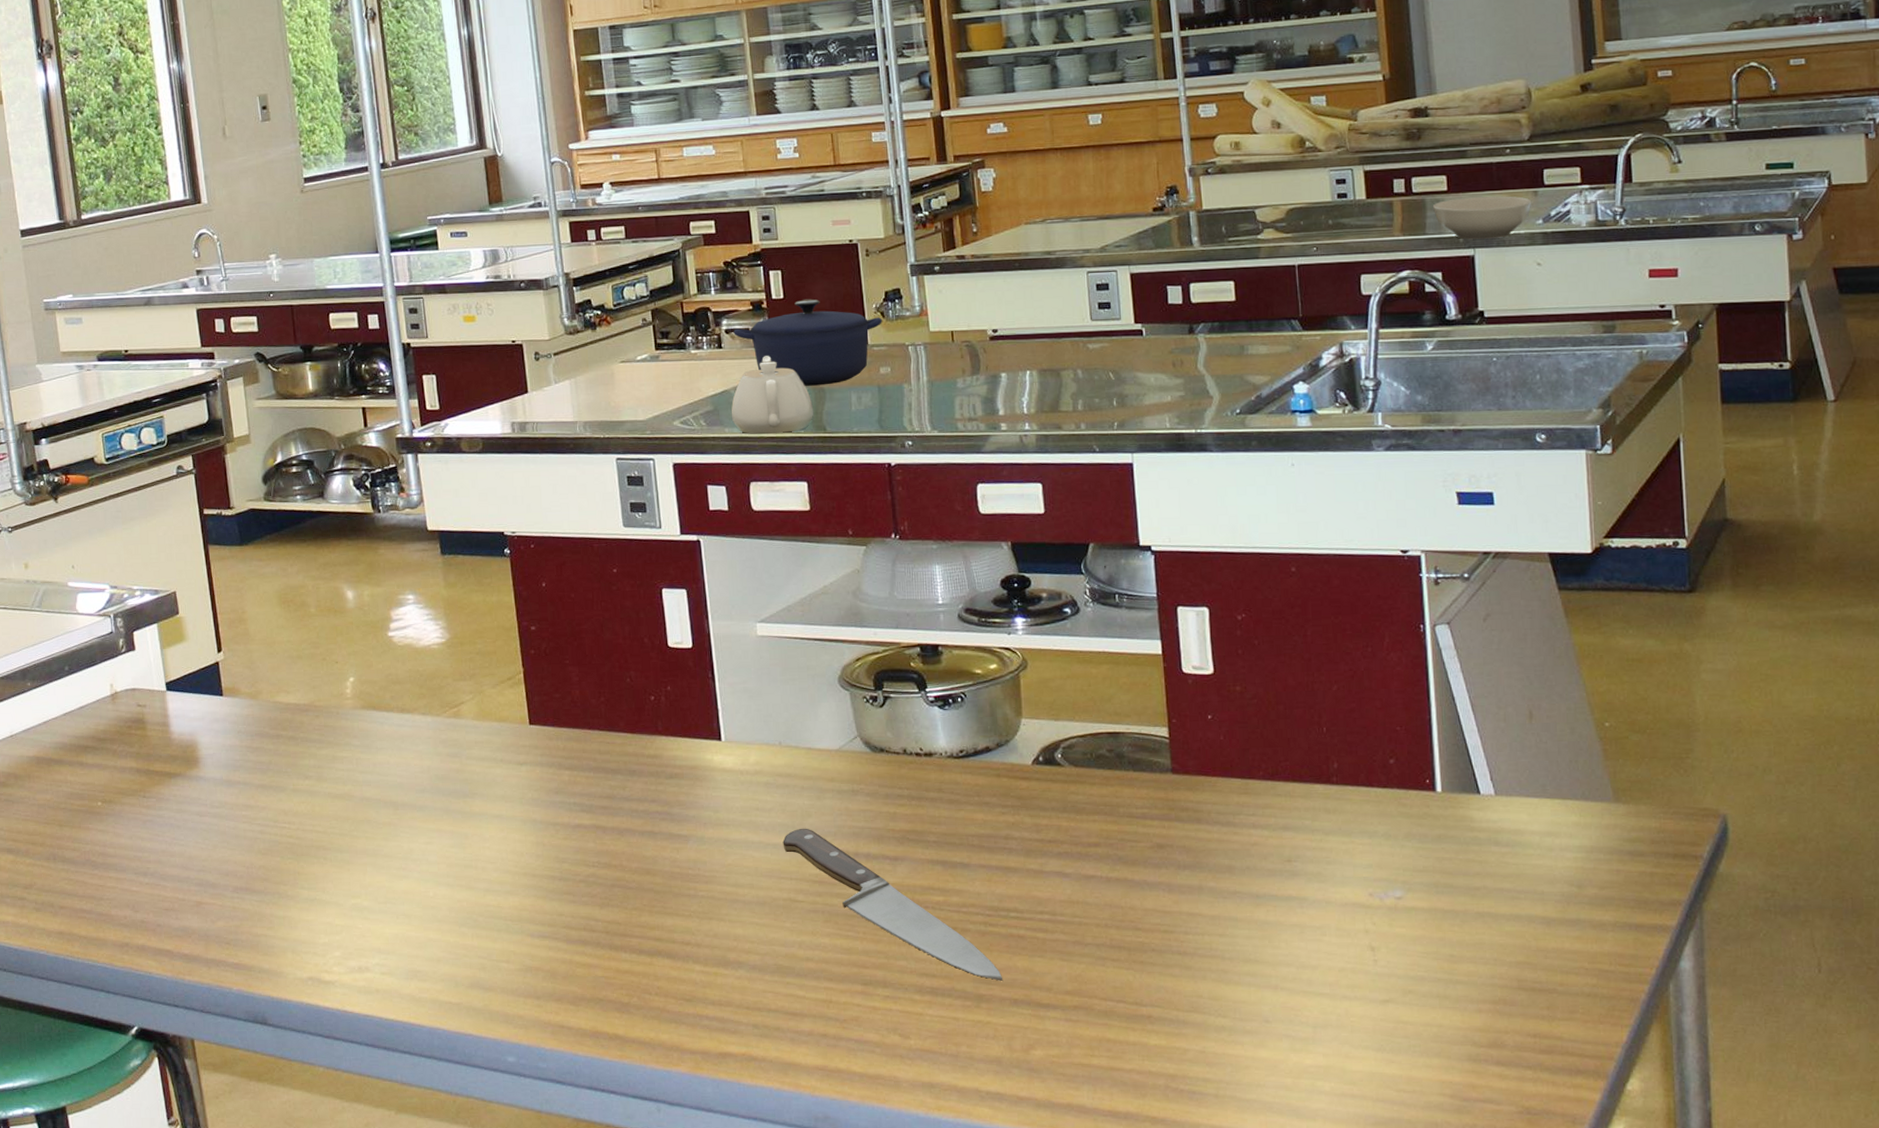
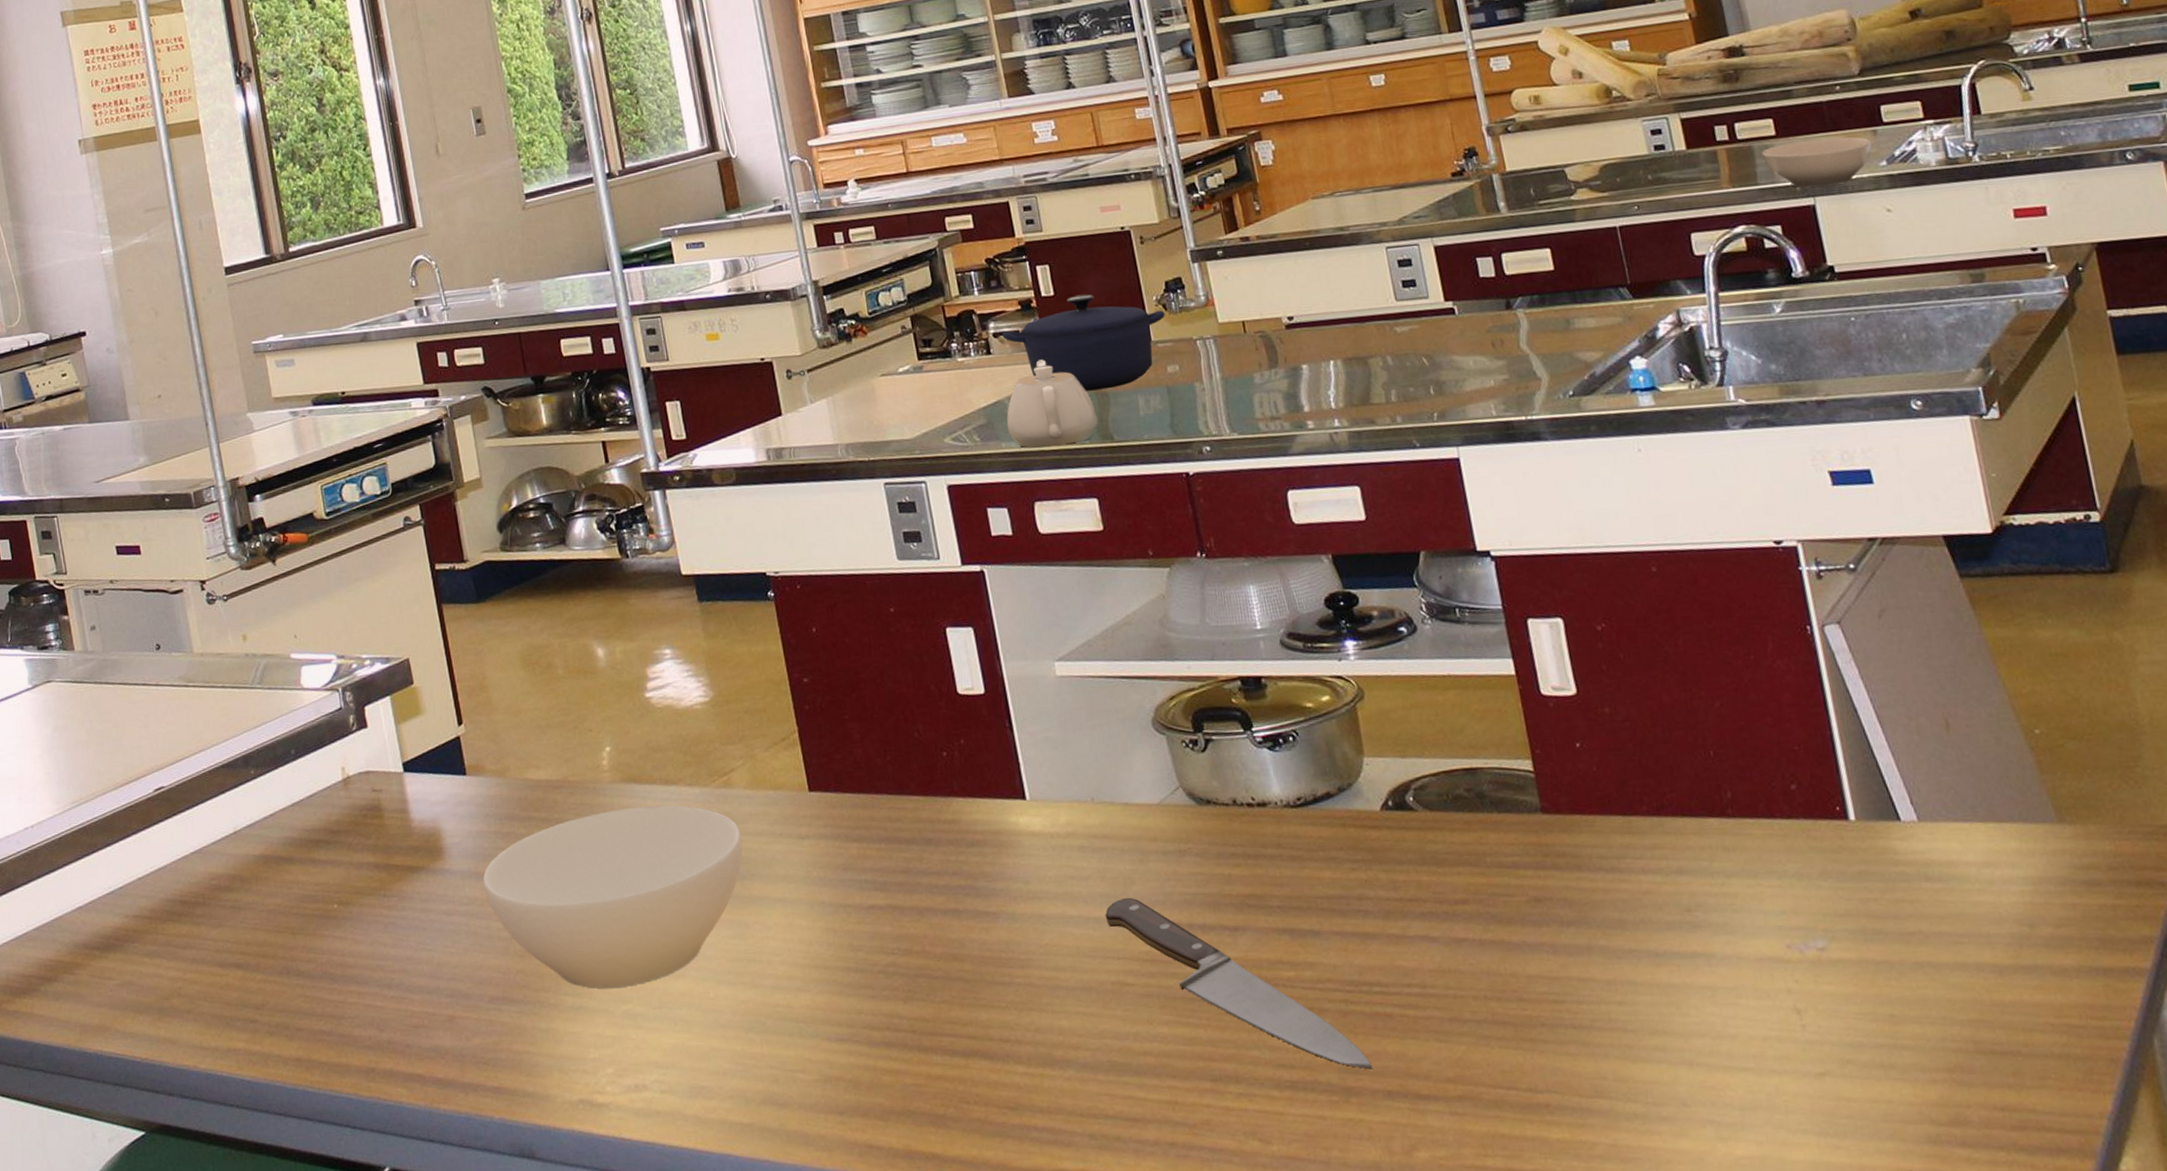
bowl: none [233,731,467,884] -> present [483,805,743,989]

